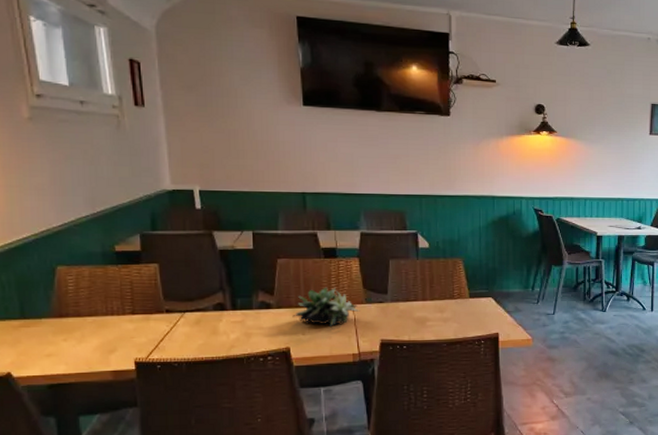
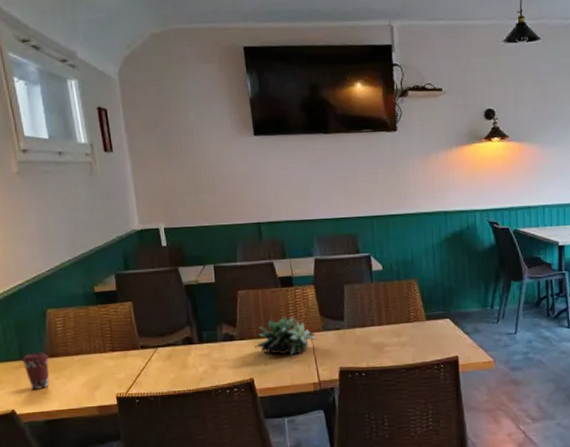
coffee cup: none [22,312,57,351] -> present [21,352,49,389]

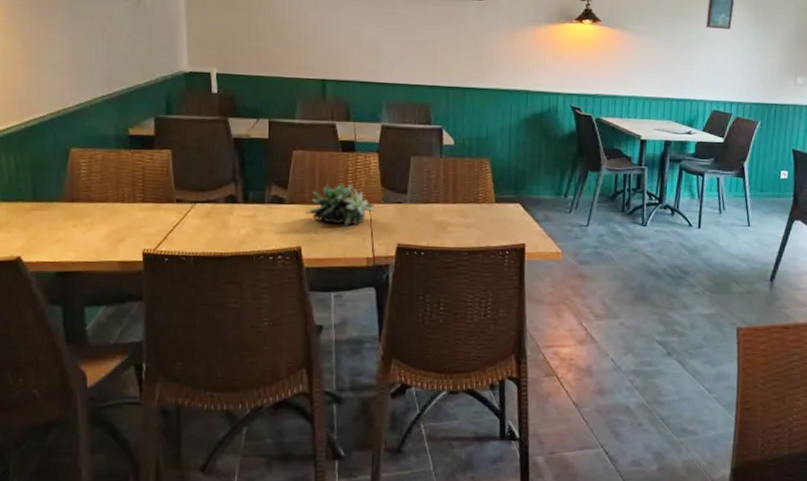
coffee cup: present [21,352,49,389] -> none [34,195,68,236]

